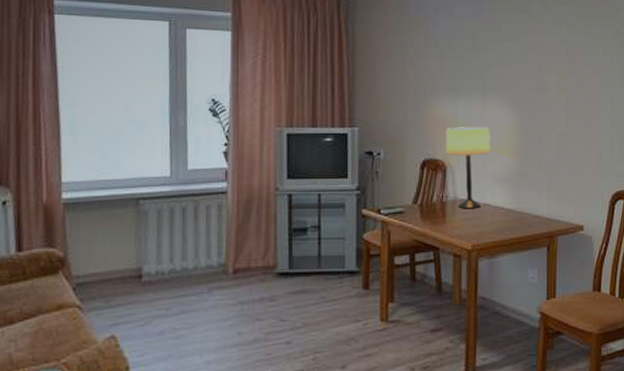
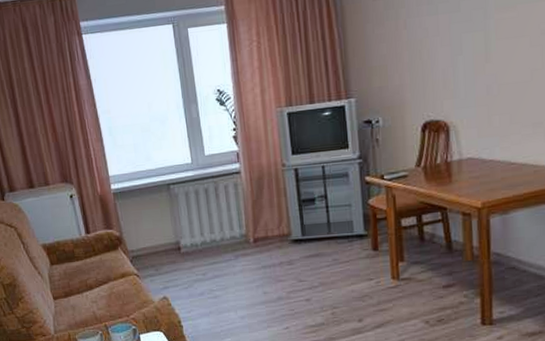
table lamp: present [446,127,491,209] -> none [446,80,498,168]

